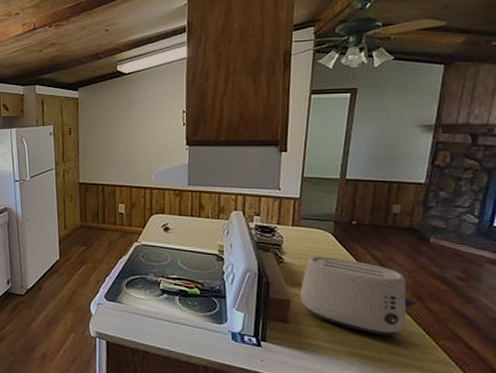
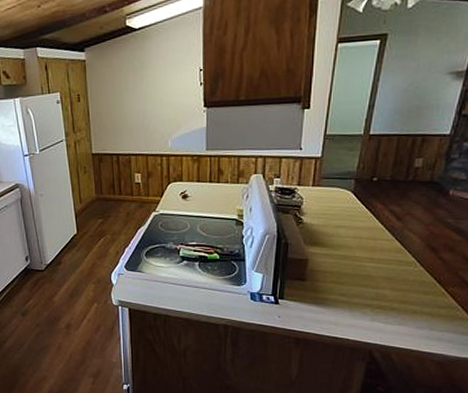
toaster: present [300,255,418,336] -> none [318,214,431,287]

